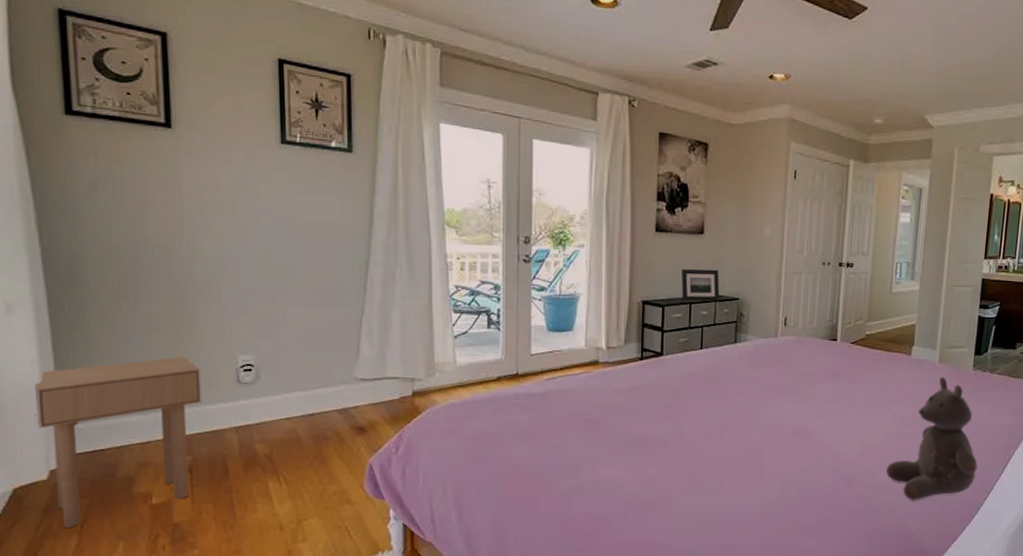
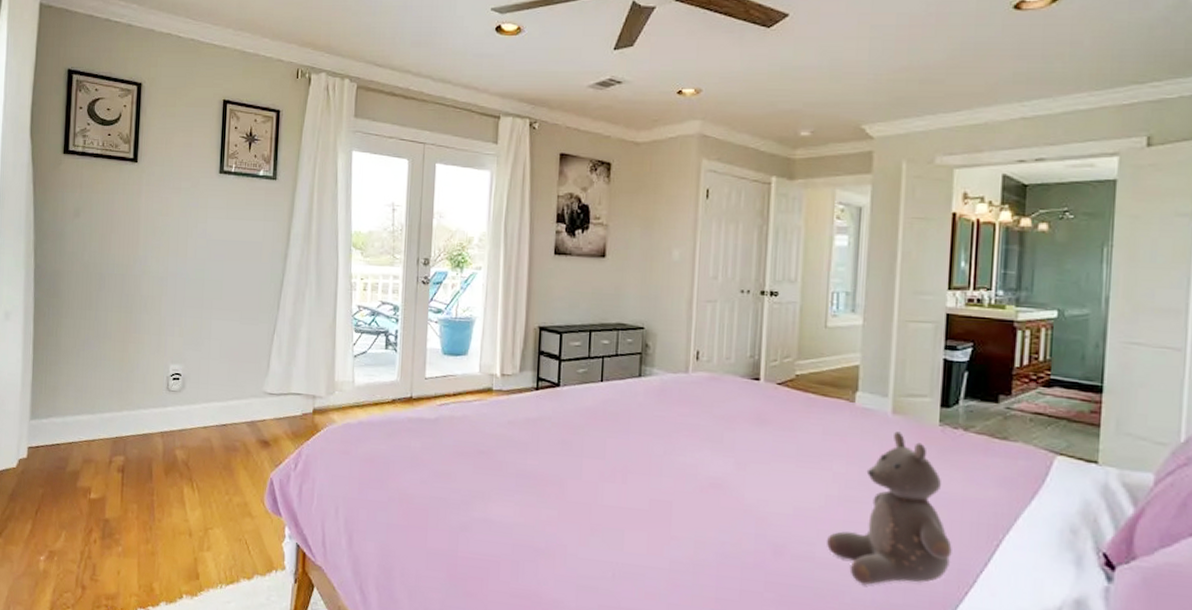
side table: present [34,356,202,528] -> none [14,363,140,514]
picture frame: present [681,268,720,302] -> none [580,294,623,330]

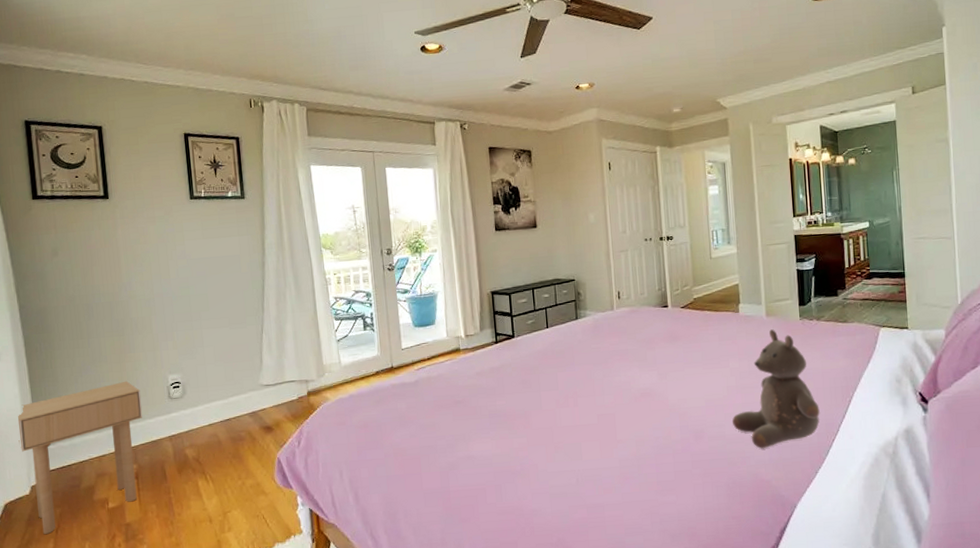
side table: none [14,363,140,514] -> present [17,381,143,534]

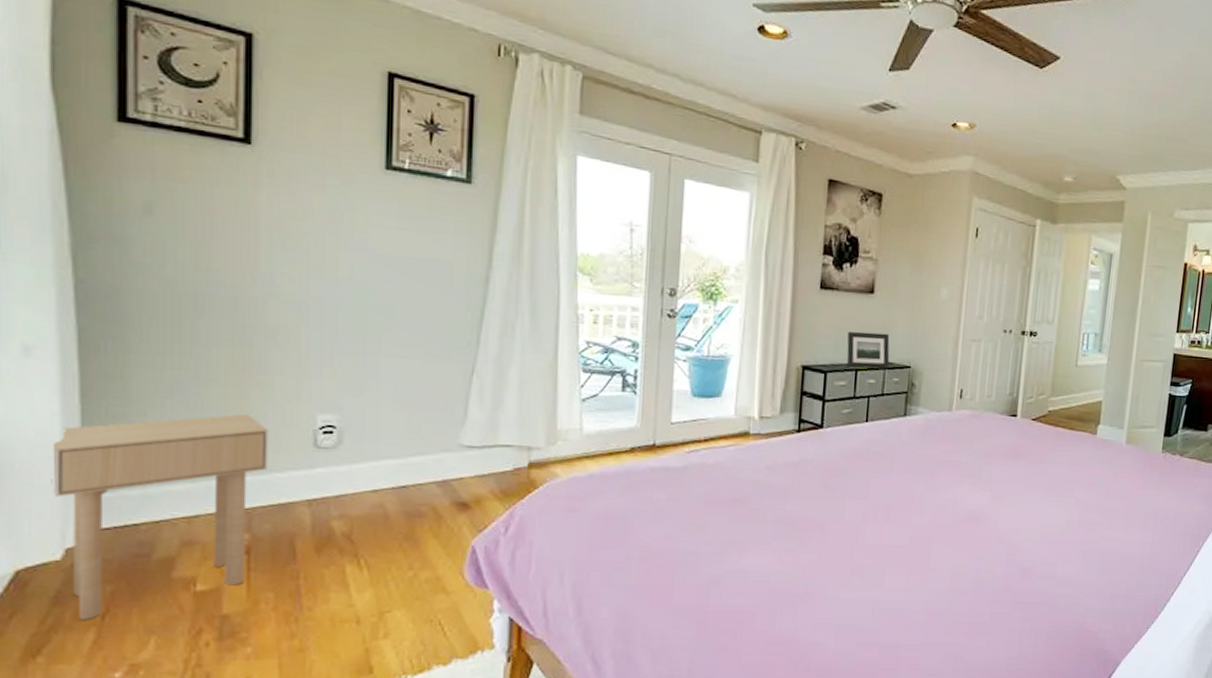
picture frame: none [522,256,558,288] -> present [846,331,890,369]
stuffed bear: present [731,329,820,449] -> none [1066,459,1165,595]

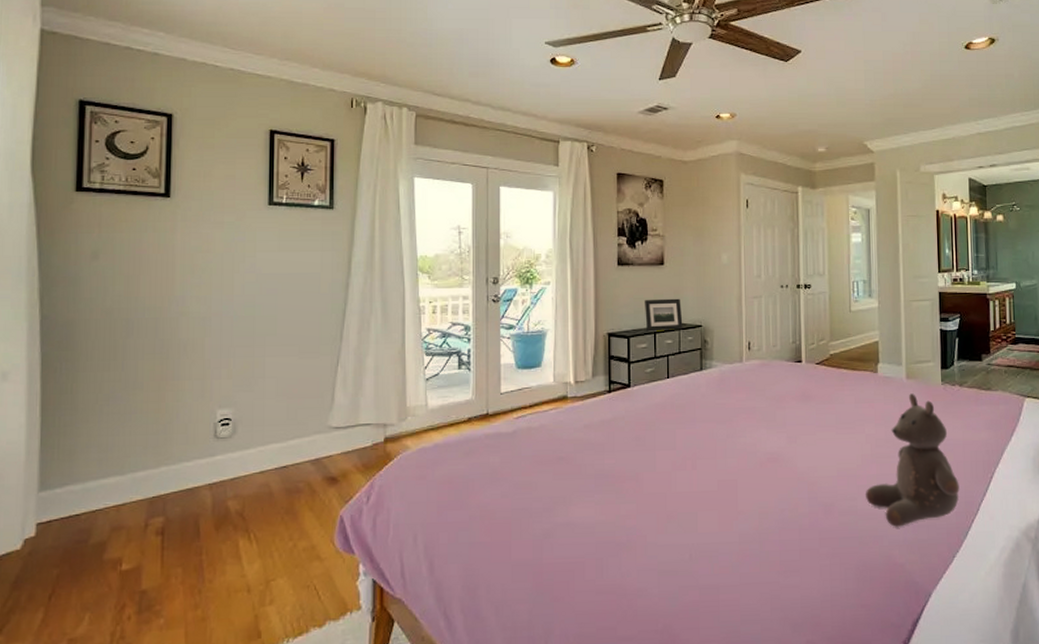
side table: present [51,413,269,620] -> none [16,413,180,601]
stuffed bear: none [1066,459,1165,595] -> present [865,393,960,527]

